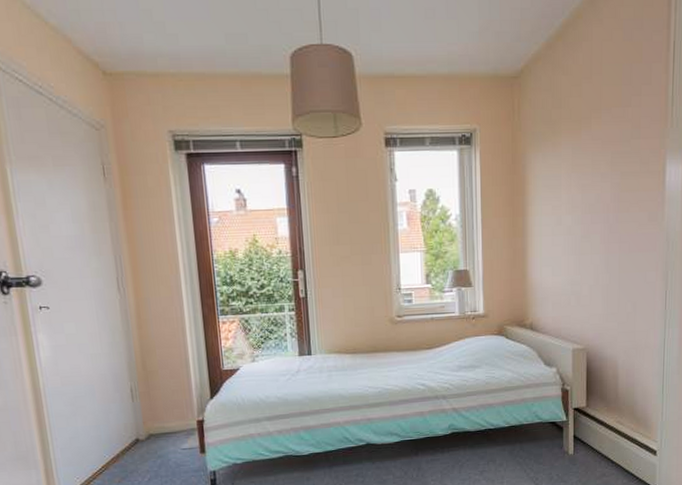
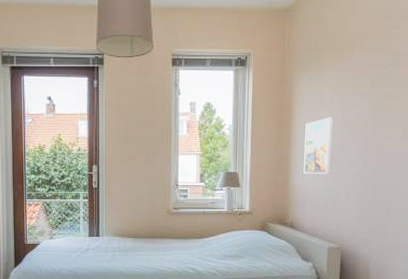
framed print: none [542,201,573,267] -> present [303,117,334,174]

